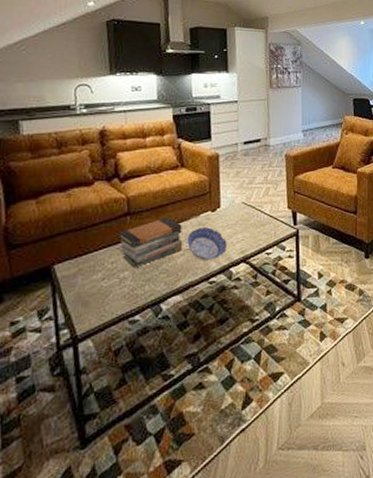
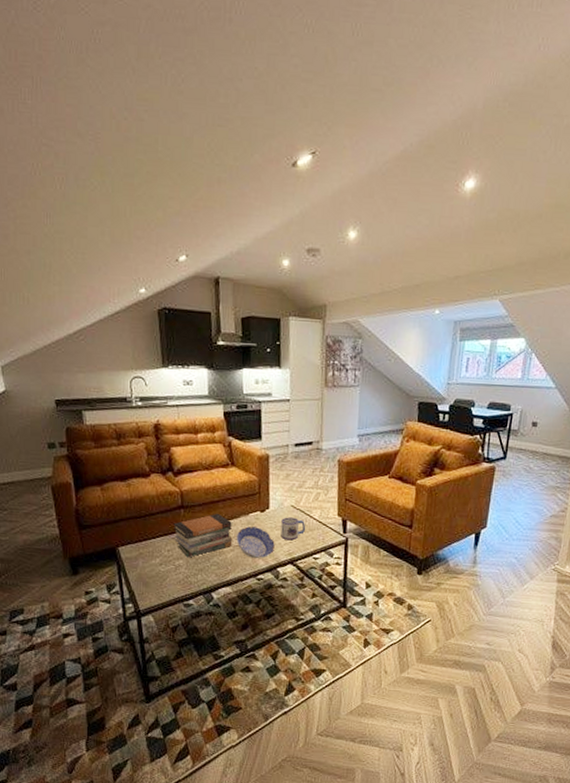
mug: none [232,214,257,238] -> present [281,517,305,541]

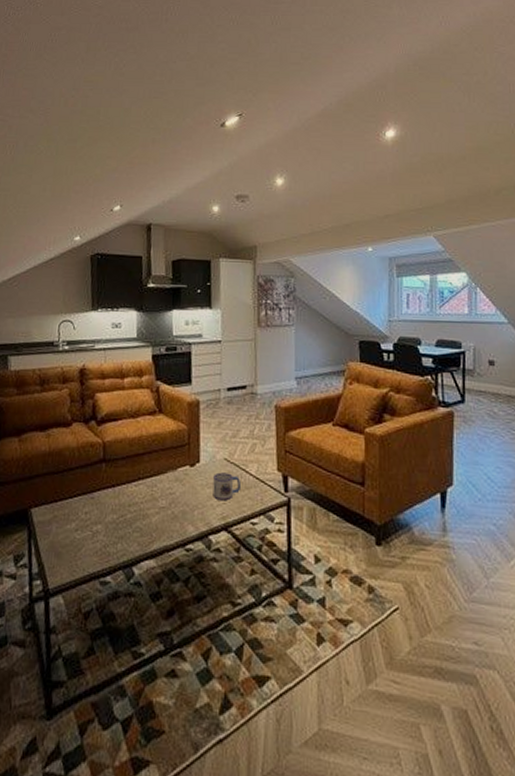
book stack: present [173,513,233,558] -> none [93,467,159,522]
bowl: present [236,526,275,558] -> none [163,484,206,523]

